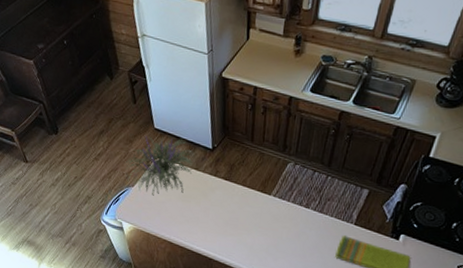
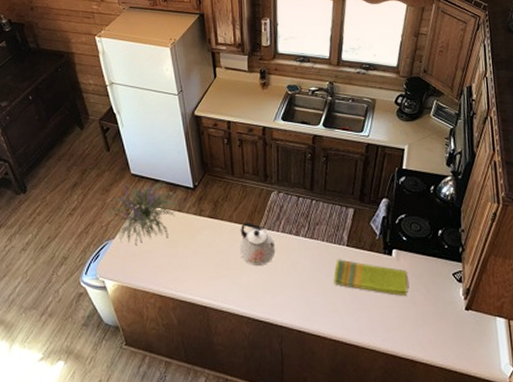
kettle: none [248,188,284,230] -> present [239,221,276,266]

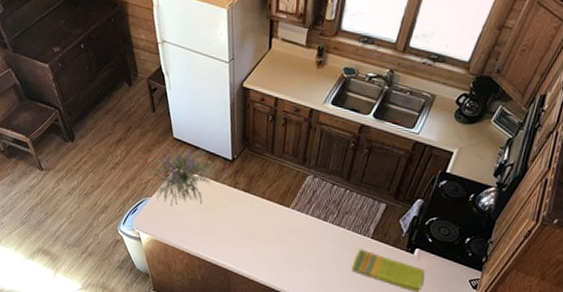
kettle: present [239,221,276,266] -> none [267,200,303,243]

